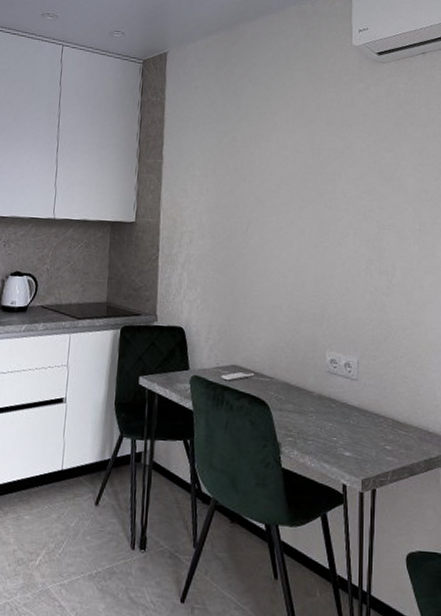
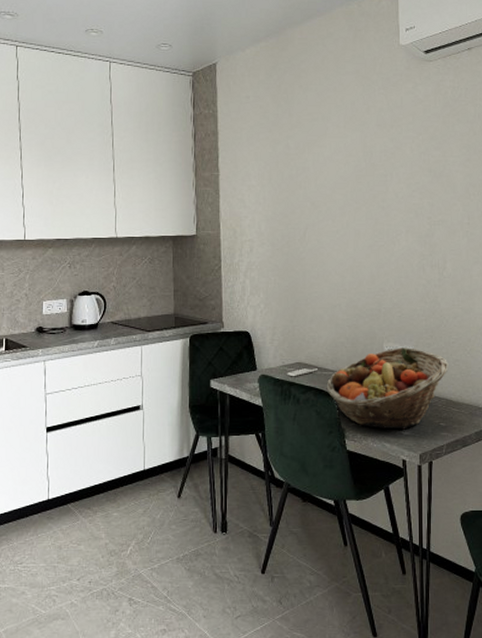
fruit basket: none [262,357,396,450] -> present [326,347,449,430]

